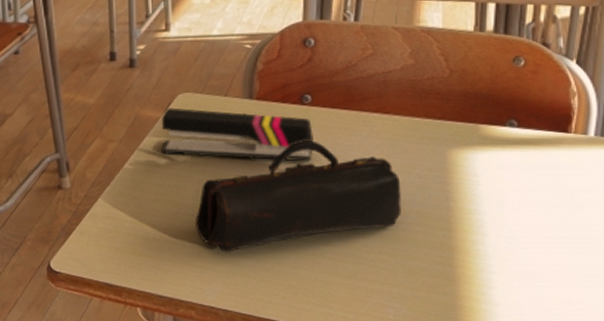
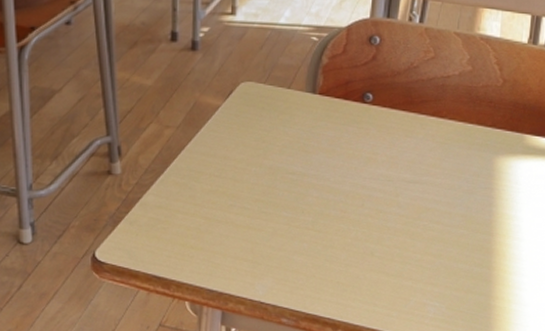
stapler: present [161,107,313,162] -> none [220,96,372,161]
pencil case: present [195,141,401,252] -> none [249,139,450,248]

